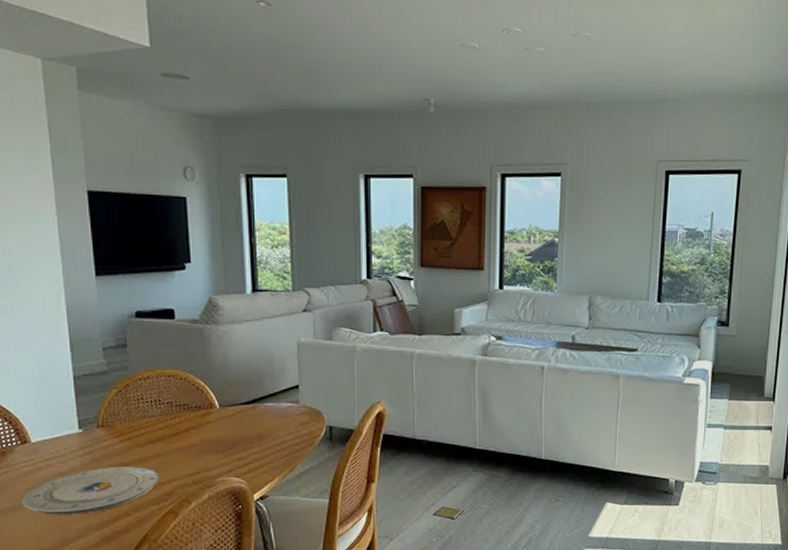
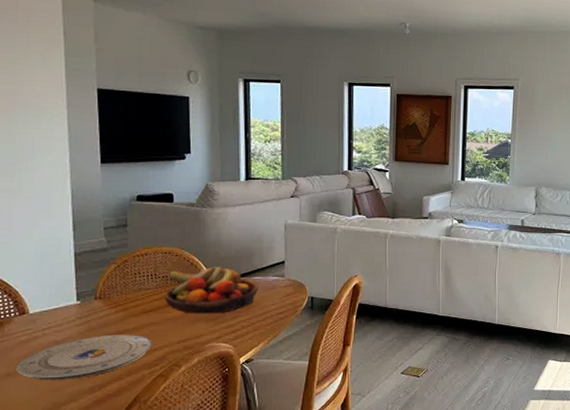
fruit bowl: none [170,391,271,445] -> present [164,266,258,314]

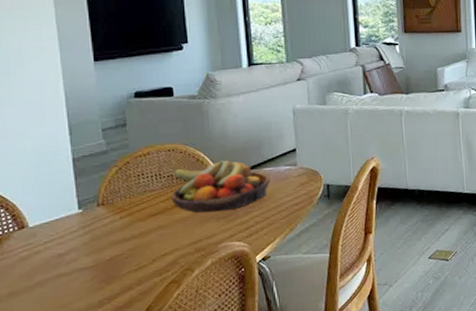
plate: present [16,333,153,380] -> none [19,240,163,298]

